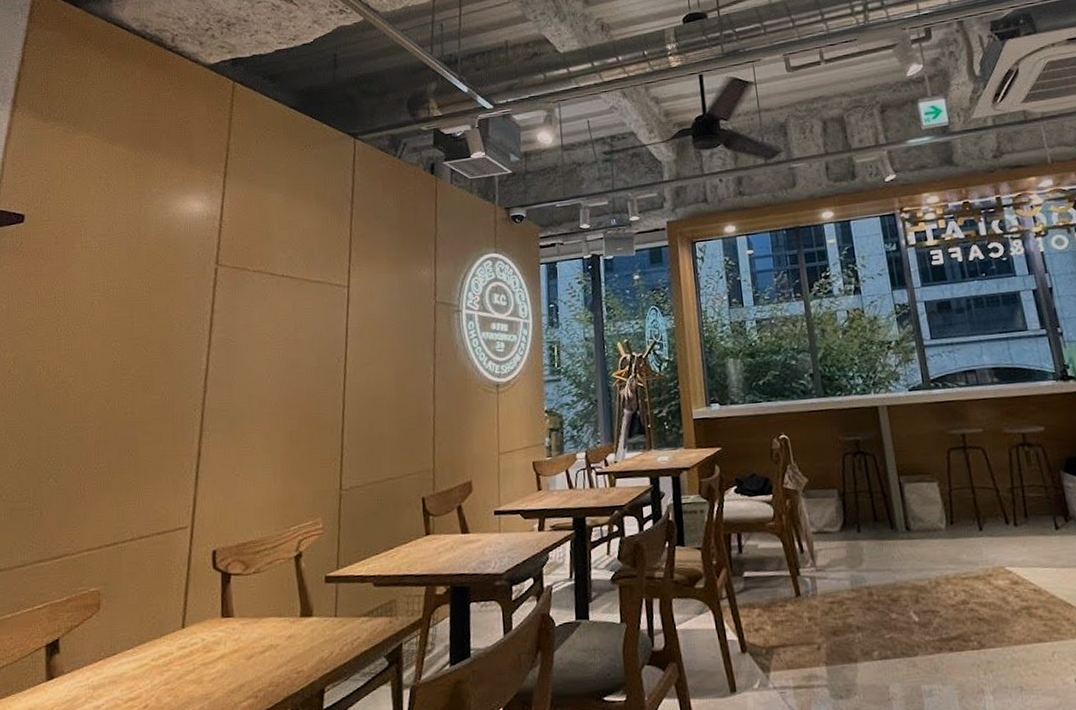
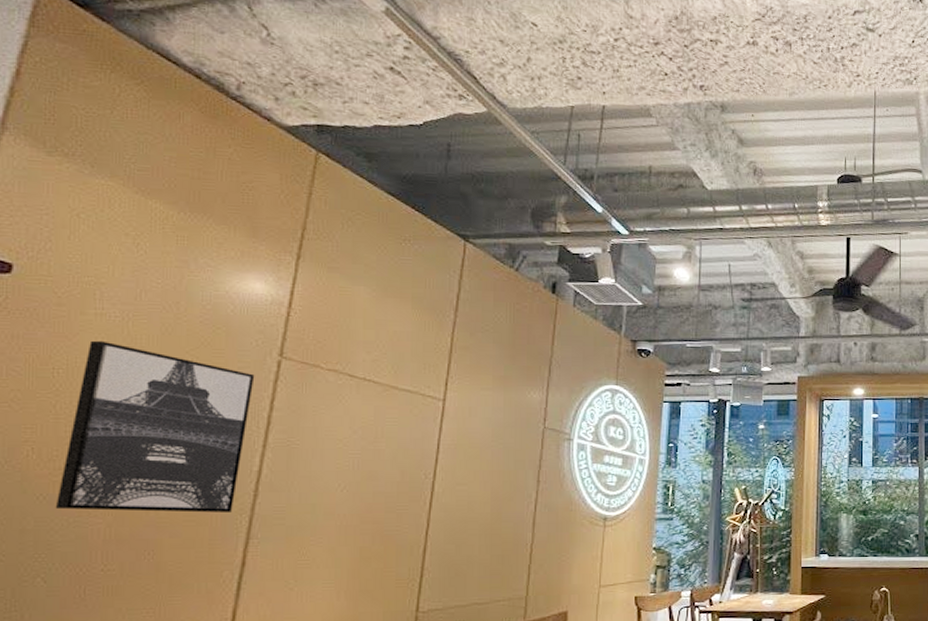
wall art: none [60,269,199,418] -> present [55,340,255,513]

